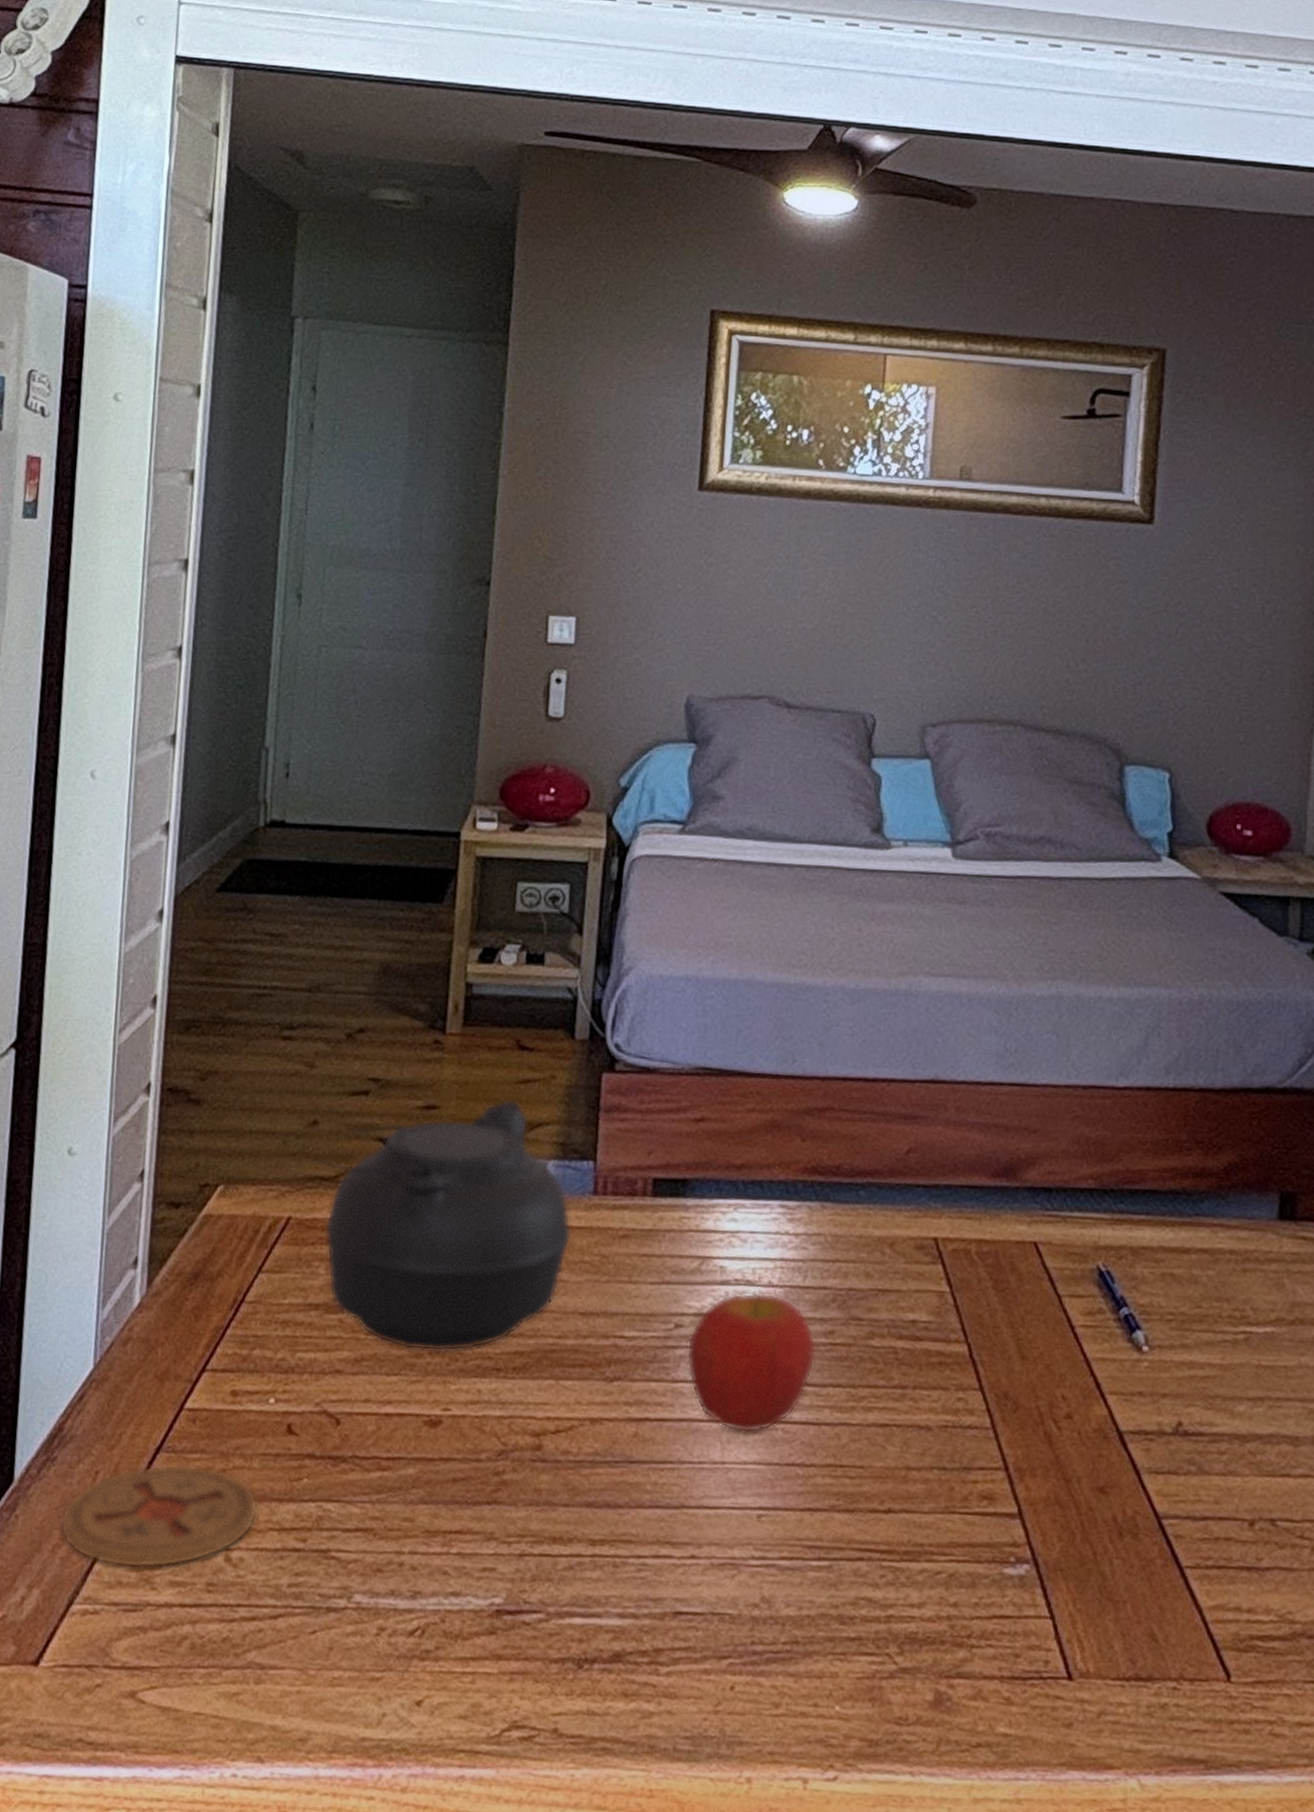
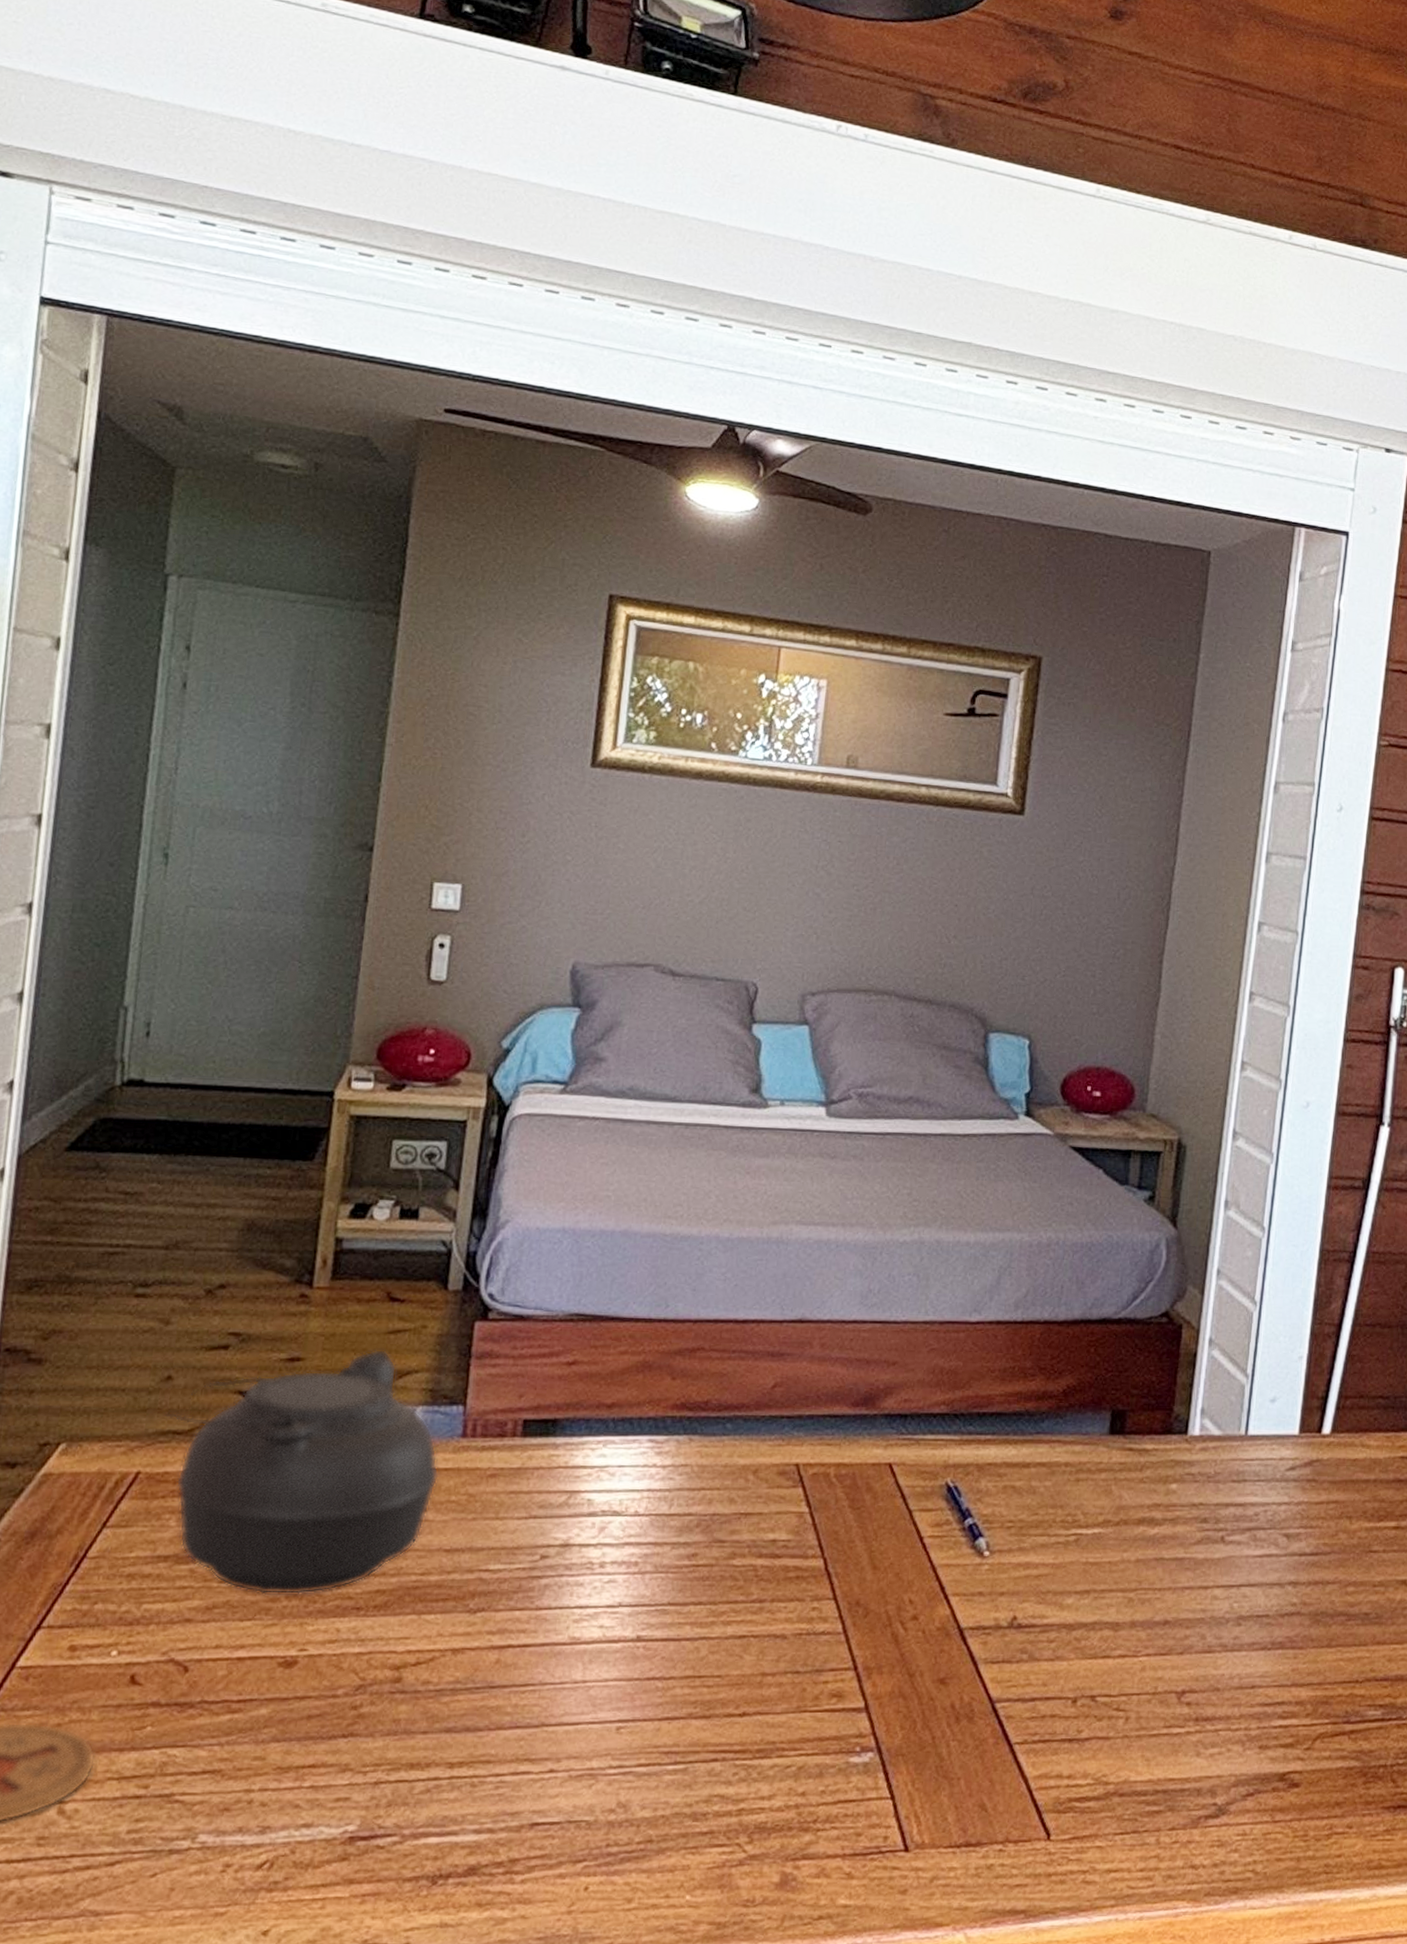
apple: present [686,1292,817,1434] -> none [551,1521,680,1653]

